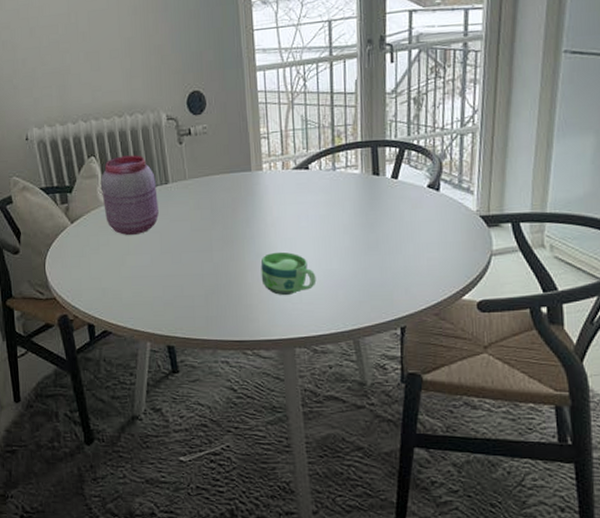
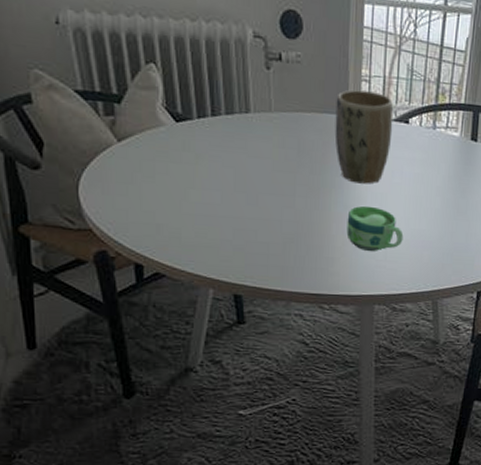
jar: present [100,155,160,235] -> none [161,69,236,167]
plant pot: none [240,146,295,232] -> present [334,89,394,184]

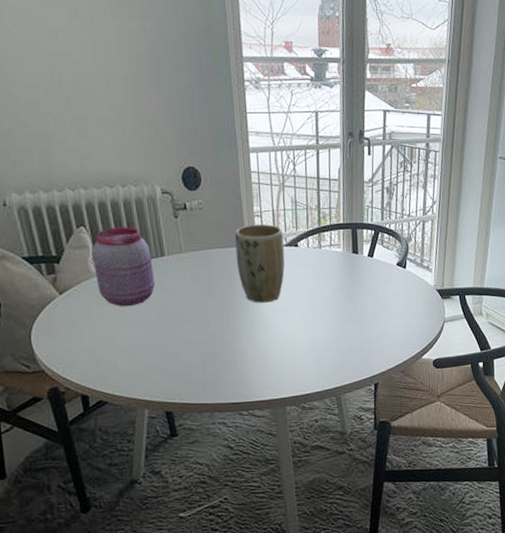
jar: none [161,69,236,167] -> present [91,227,156,306]
cup: present [346,205,404,252] -> none [255,321,305,361]

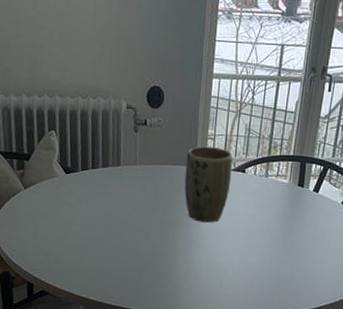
jar: present [91,227,156,306] -> none [56,134,109,208]

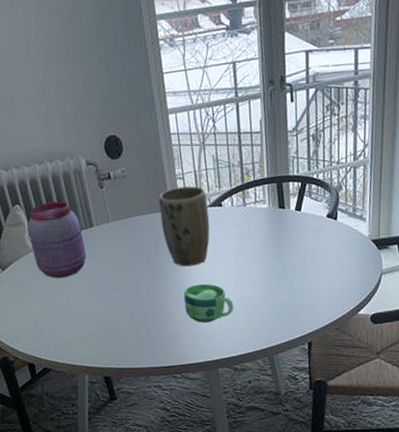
jar: none [56,134,109,208] -> present [27,201,87,278]
cup: none [190,240,238,280] -> present [183,283,234,323]

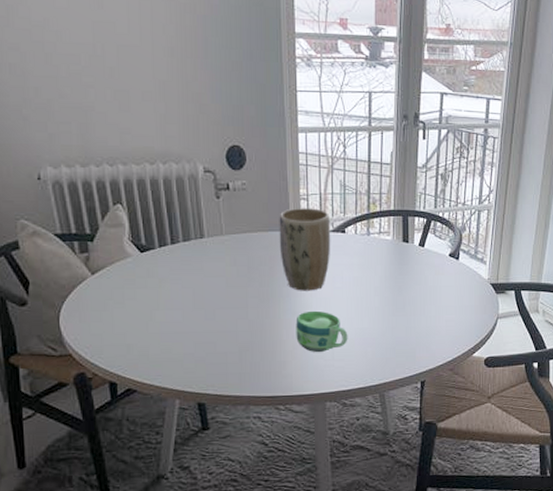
jar: present [27,201,87,278] -> none [127,206,193,289]

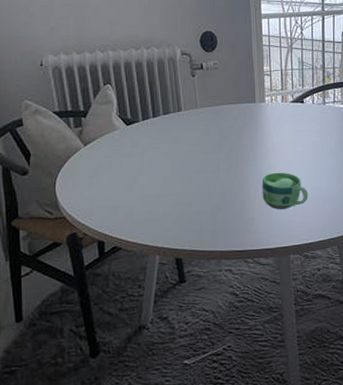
plant pot: present [279,208,331,291] -> none [246,82,292,155]

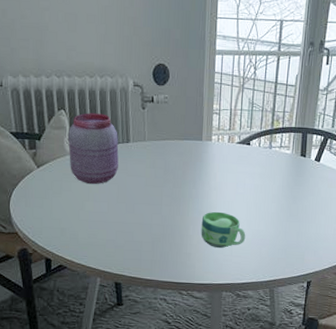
jar: none [115,84,172,157] -> present [67,113,119,184]

